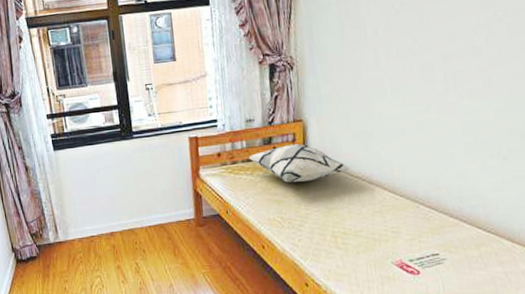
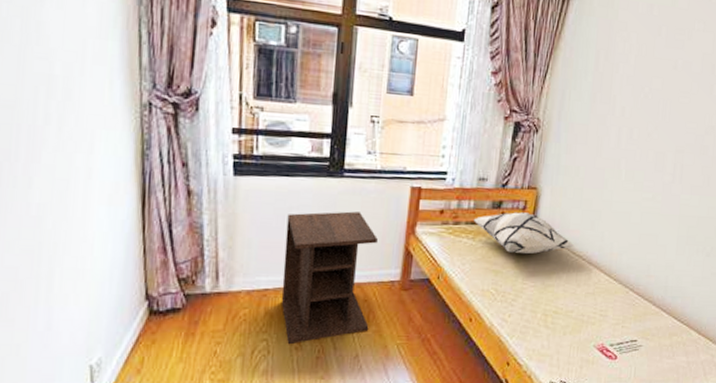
nightstand: none [97,165,177,279] -> present [281,211,378,345]

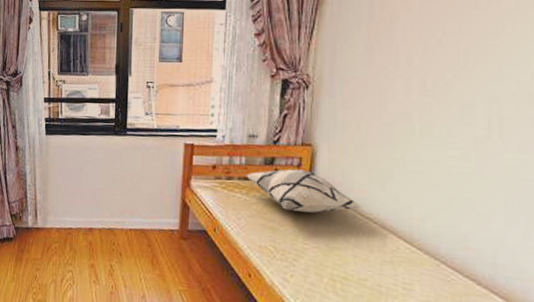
nightstand: present [281,211,378,345] -> none [82,165,157,278]

